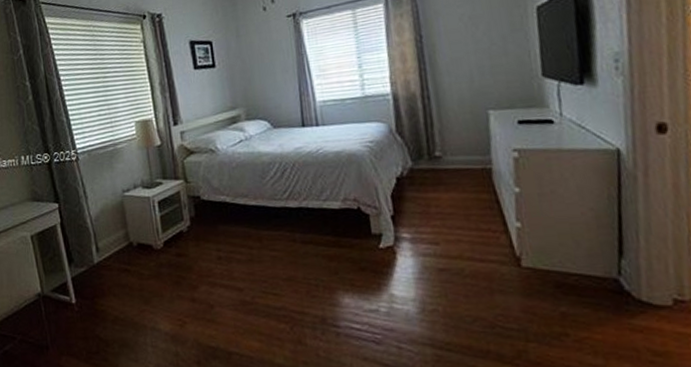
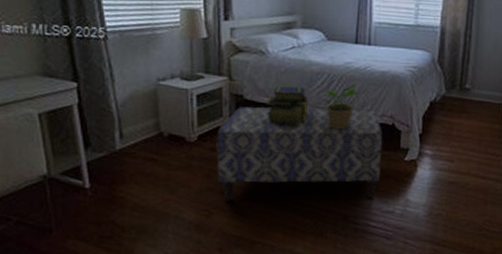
bench: none [180,194,355,309] -> present [216,106,383,202]
stack of books: none [222,179,266,222] -> present [266,86,309,126]
potted plant: none [277,168,316,221] -> present [322,83,360,130]

